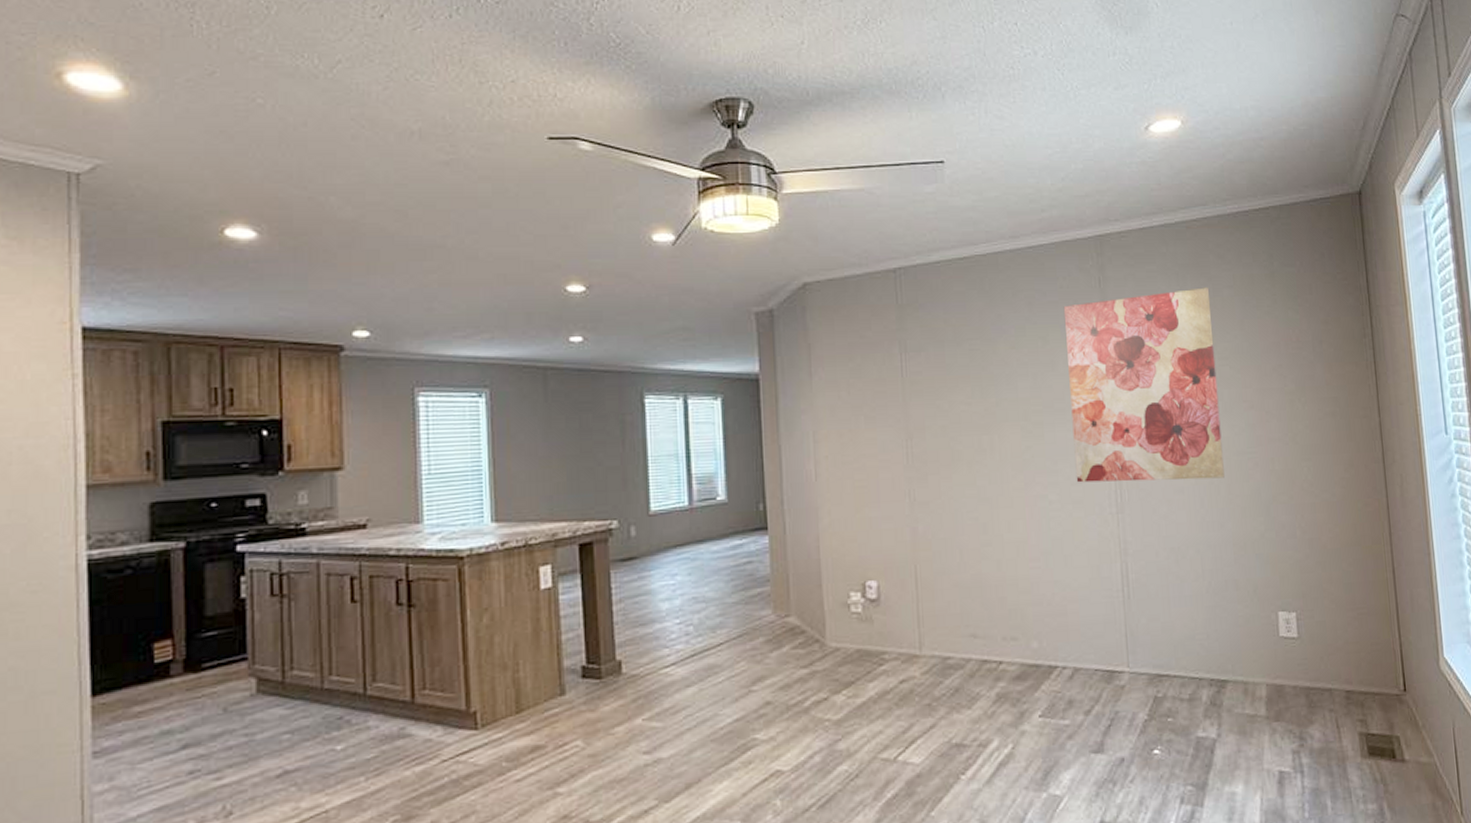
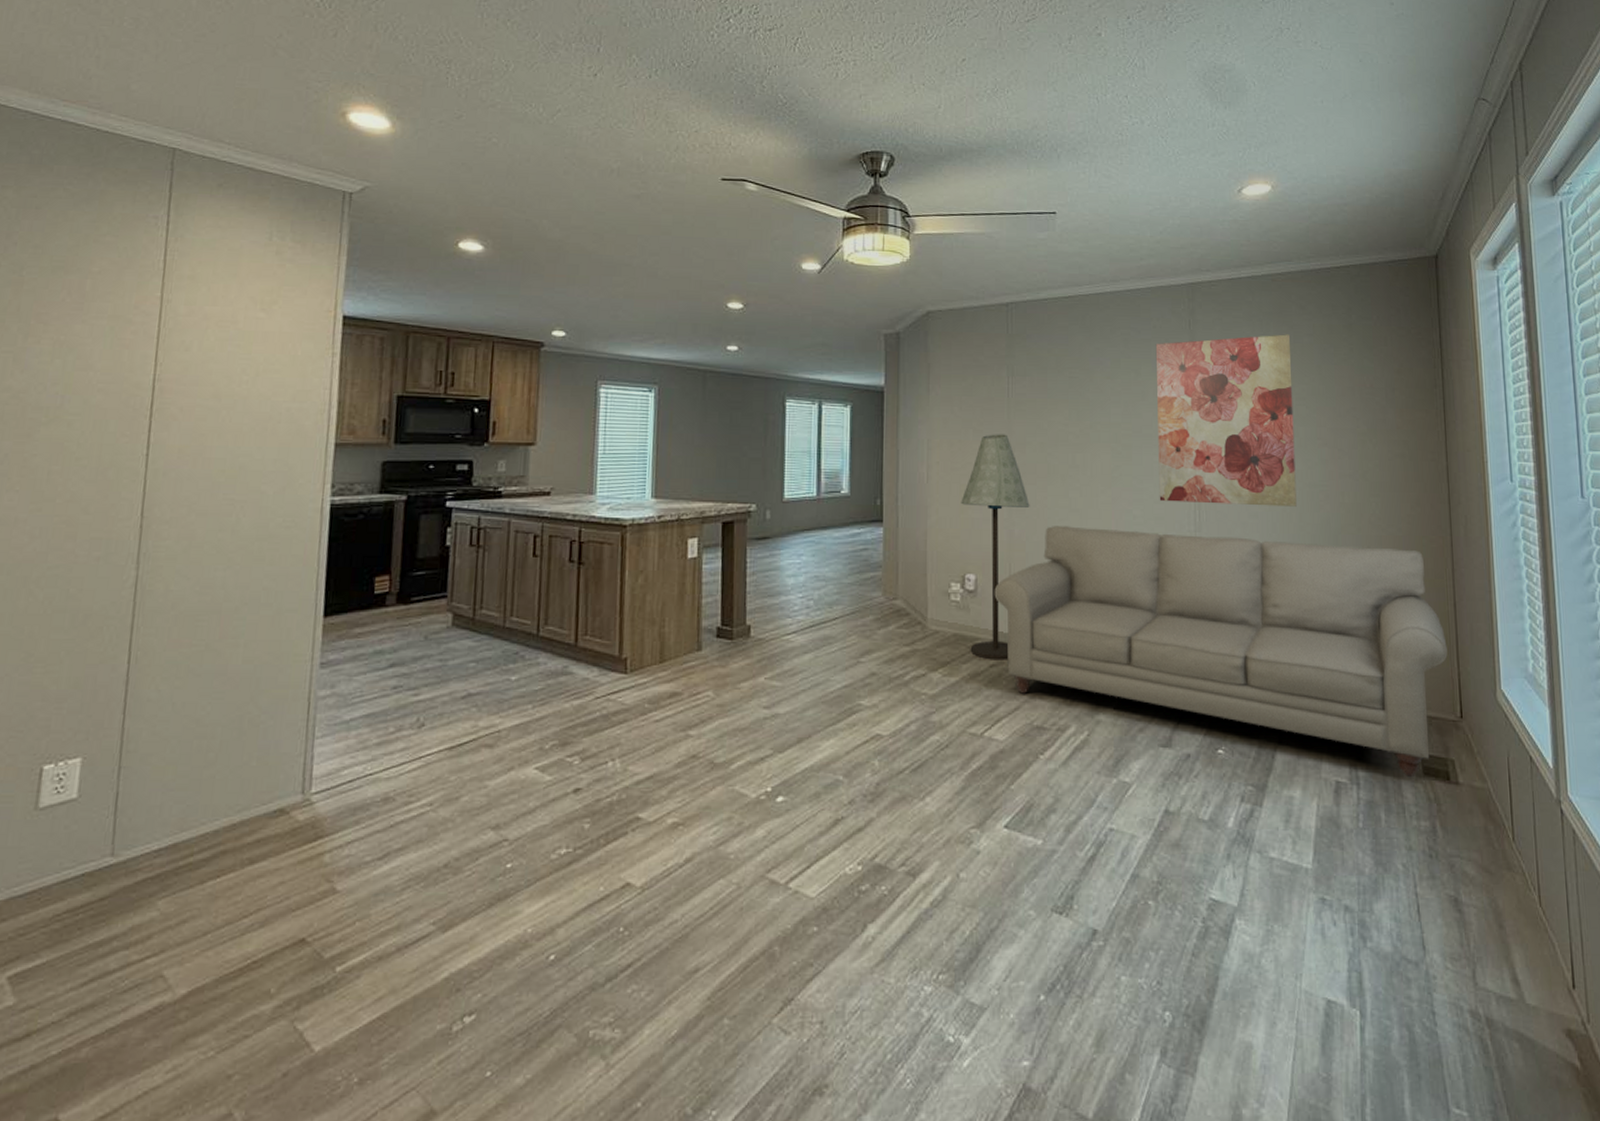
floor lamp: none [855,419,934,676] -> present [961,434,1030,660]
sofa: none [899,515,1388,760] -> present [994,526,1448,778]

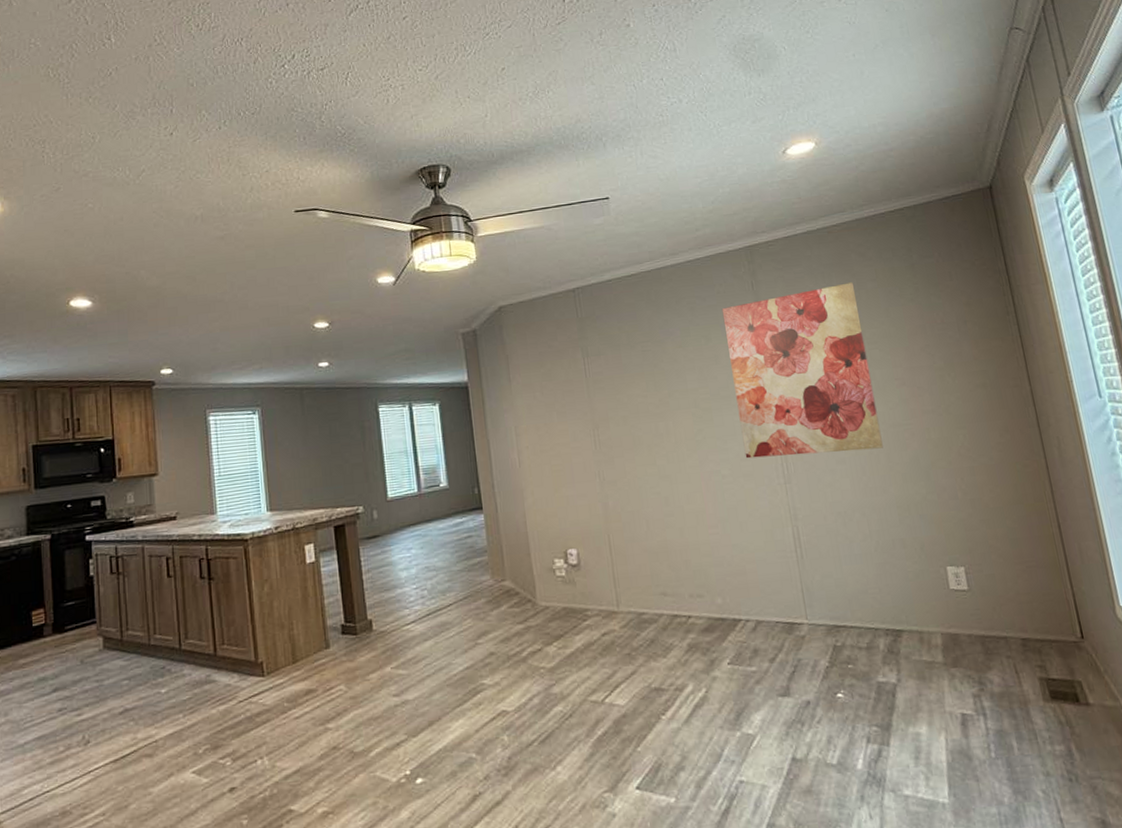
floor lamp: present [961,434,1030,660] -> none [554,412,621,629]
sofa: present [994,526,1448,778] -> none [596,477,1059,703]

